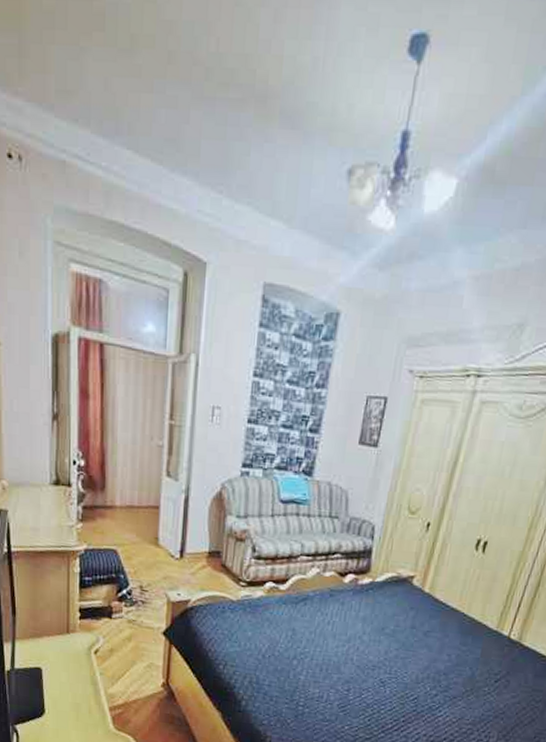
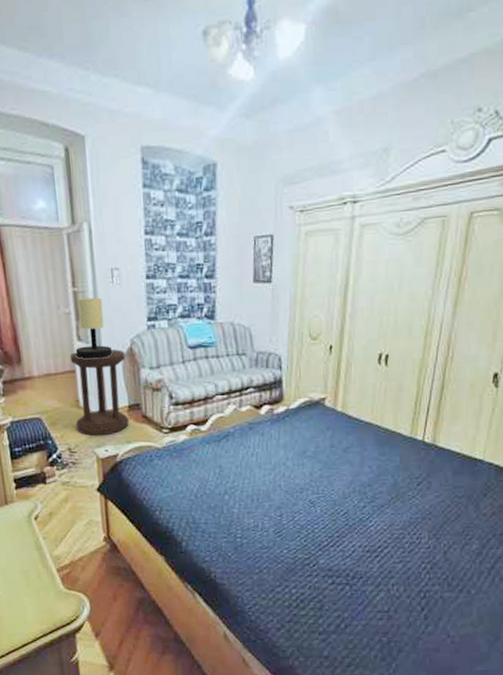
side table: none [152,488,214,579] -> present [69,349,129,436]
table lamp: none [162,432,200,499] -> present [75,297,112,359]

